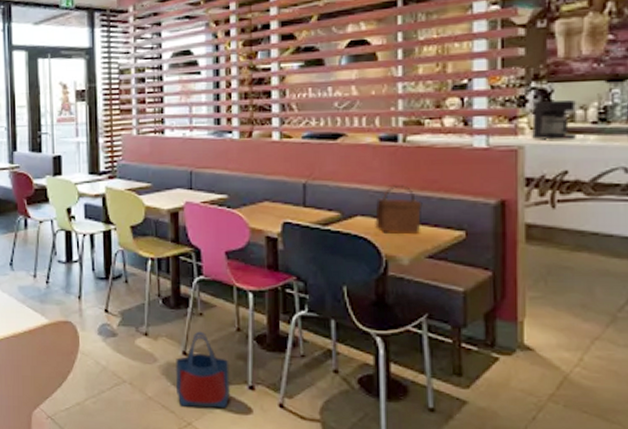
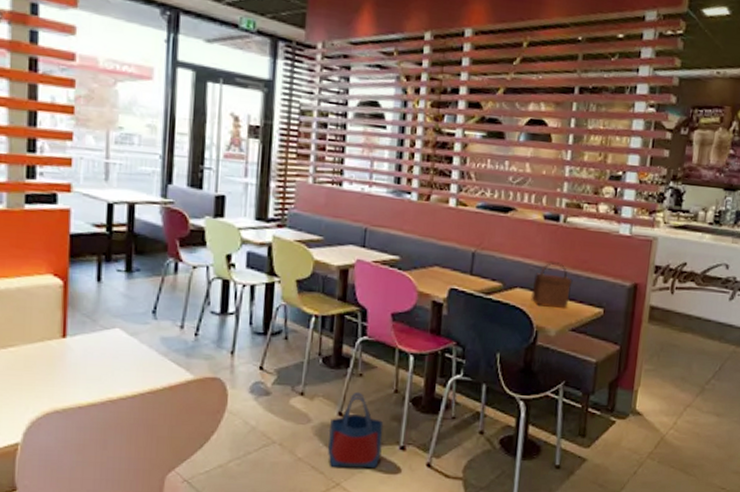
coffee maker: present [532,100,576,141] -> none [665,200,700,237]

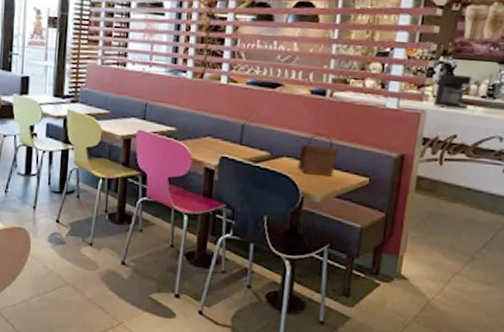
tote bag: present [328,391,384,469] -> none [112,245,161,312]
coffee maker: none [665,200,700,237] -> present [434,74,472,110]

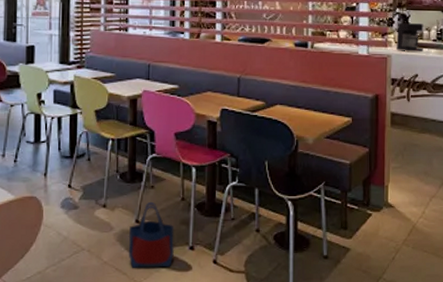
tote bag: none [112,245,161,312] -> present [128,201,175,269]
handbag: present [297,133,339,177] -> none [290,81,324,120]

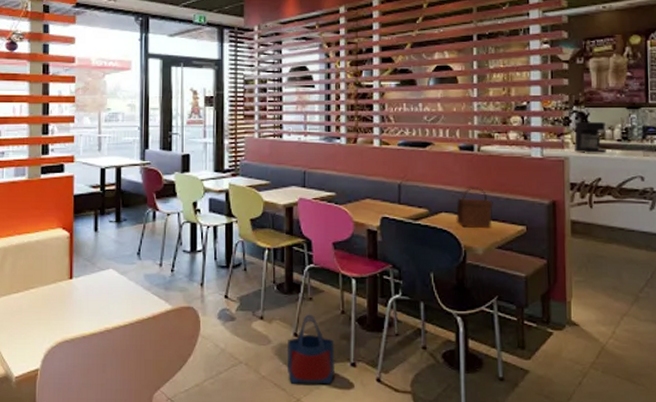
handbag: none [290,81,324,120] -> present [456,187,493,229]

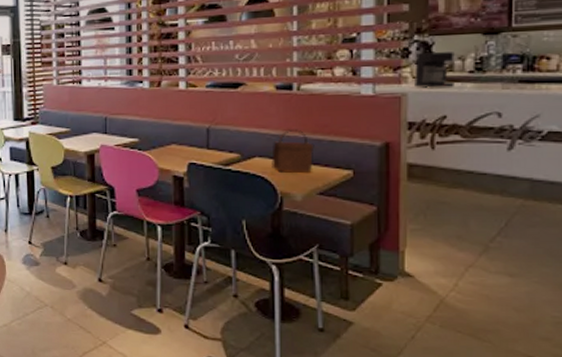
tote bag: present [286,314,336,385] -> none [91,260,142,329]

